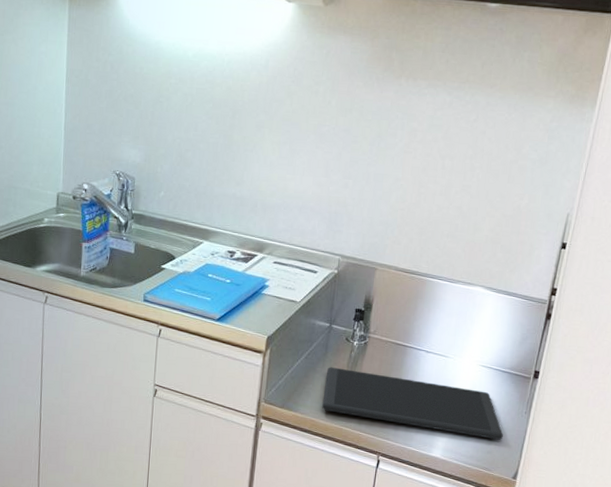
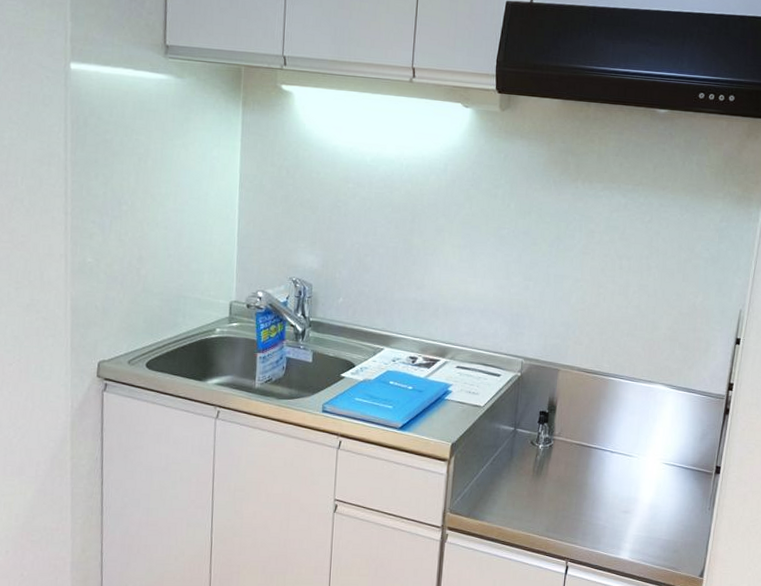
cutting board: present [322,367,503,440] -> none [509,472,689,538]

